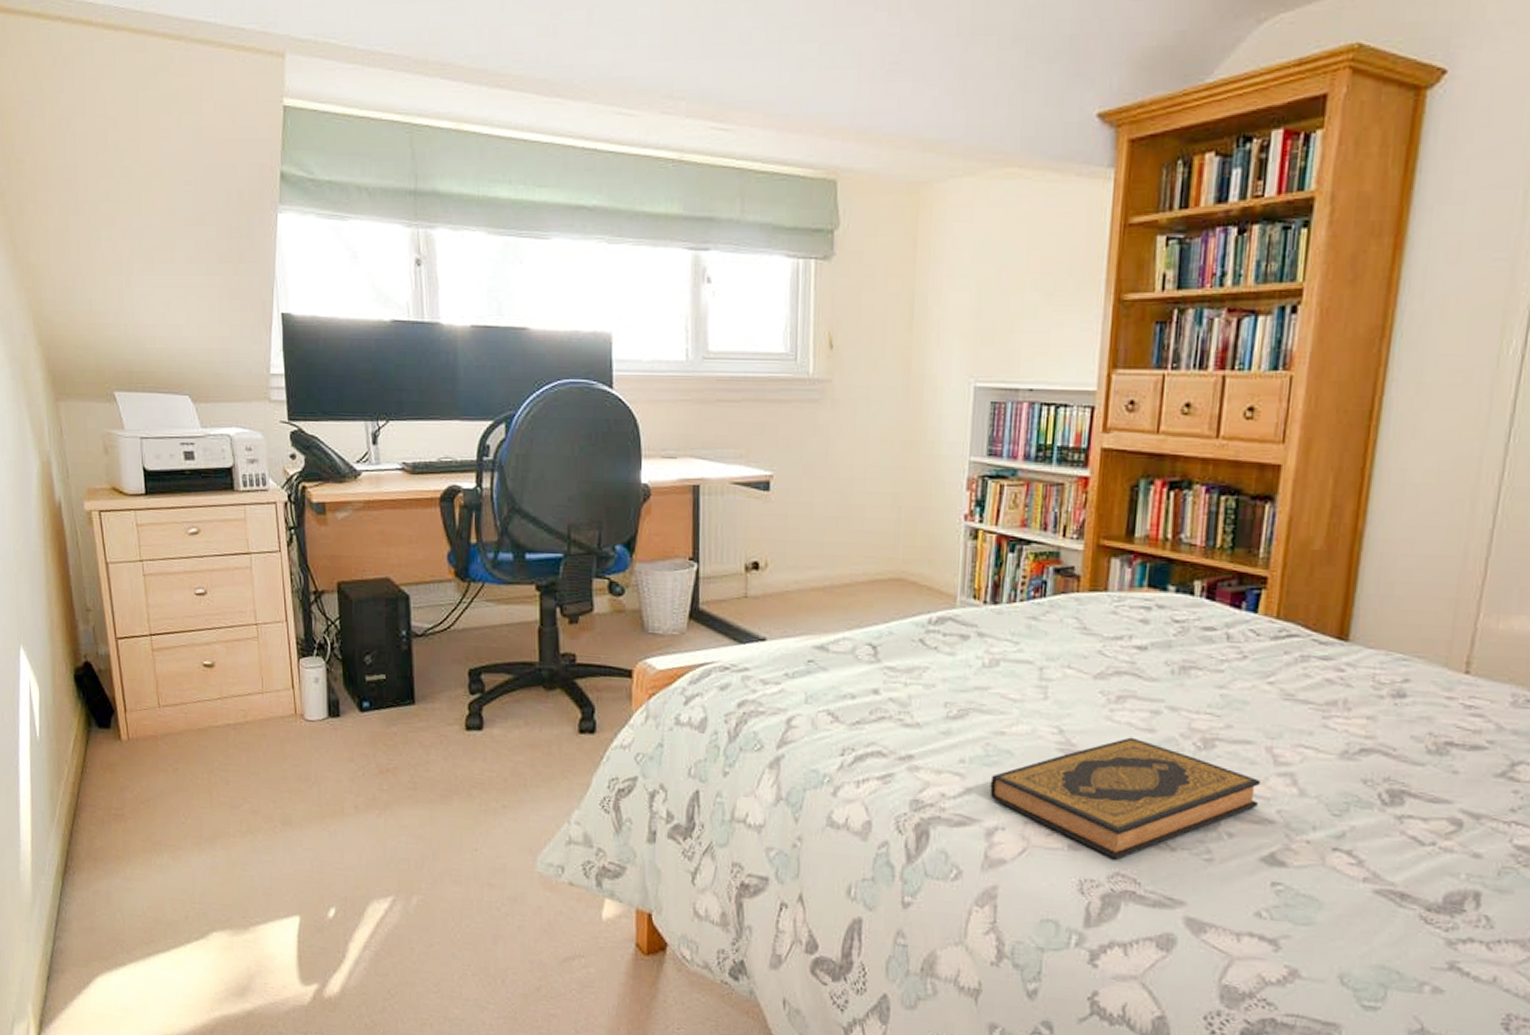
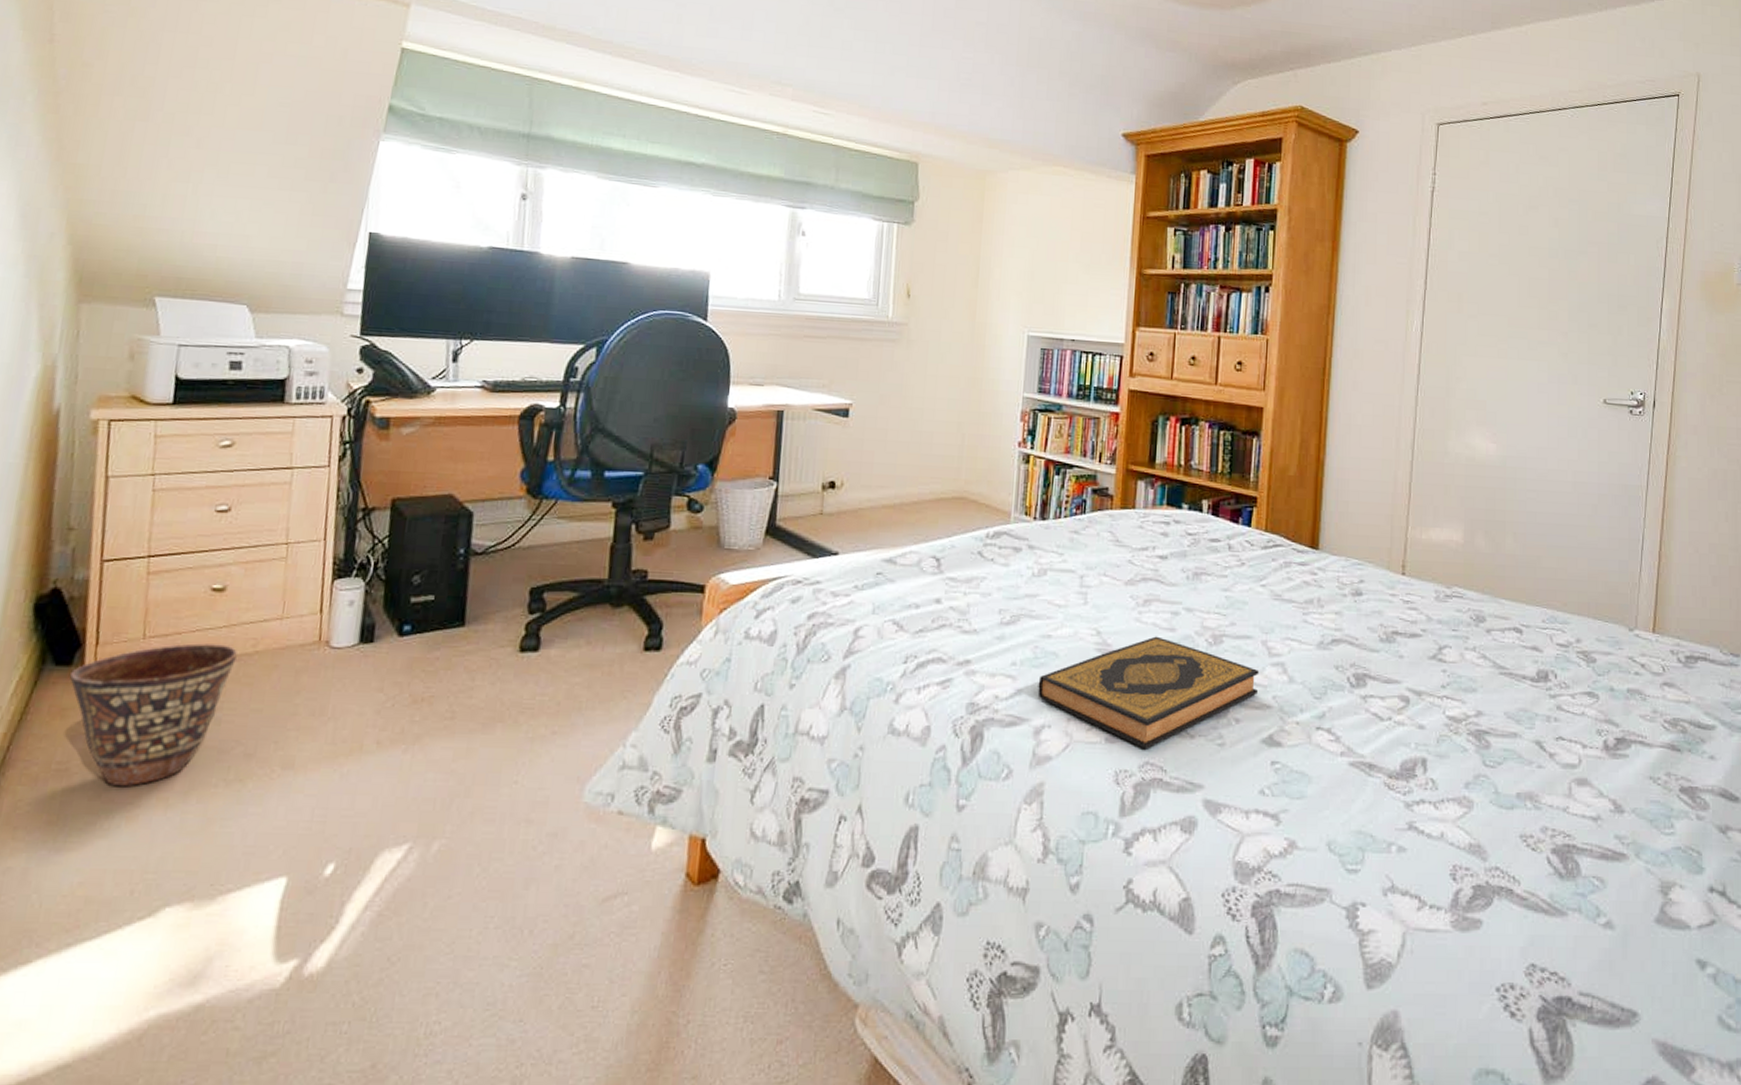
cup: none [110,713,232,832] -> present [68,643,237,786]

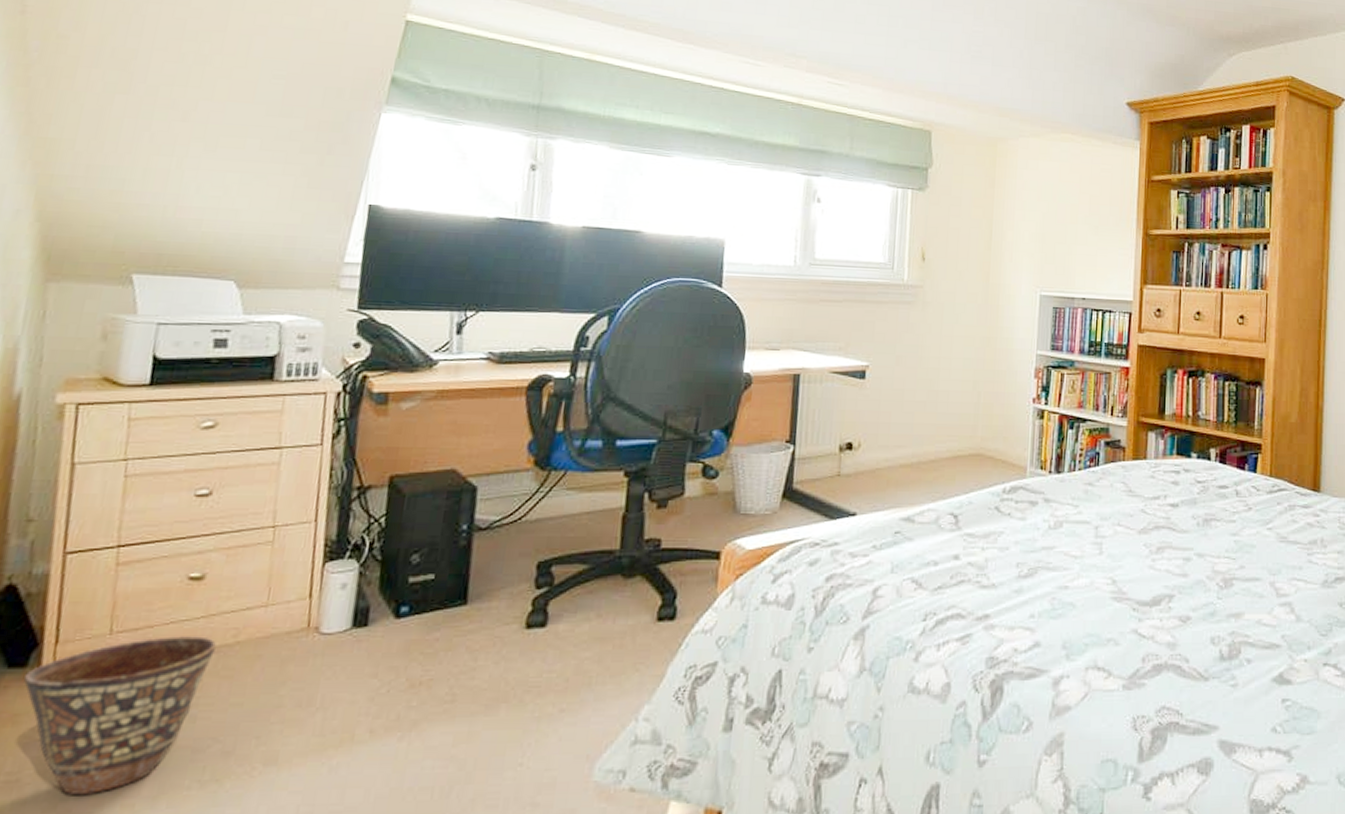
hardback book: present [1037,636,1260,749] -> none [1056,582,1268,694]

